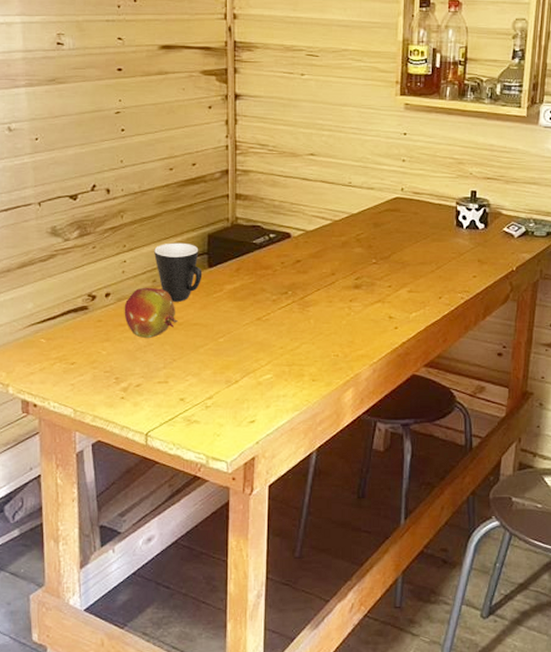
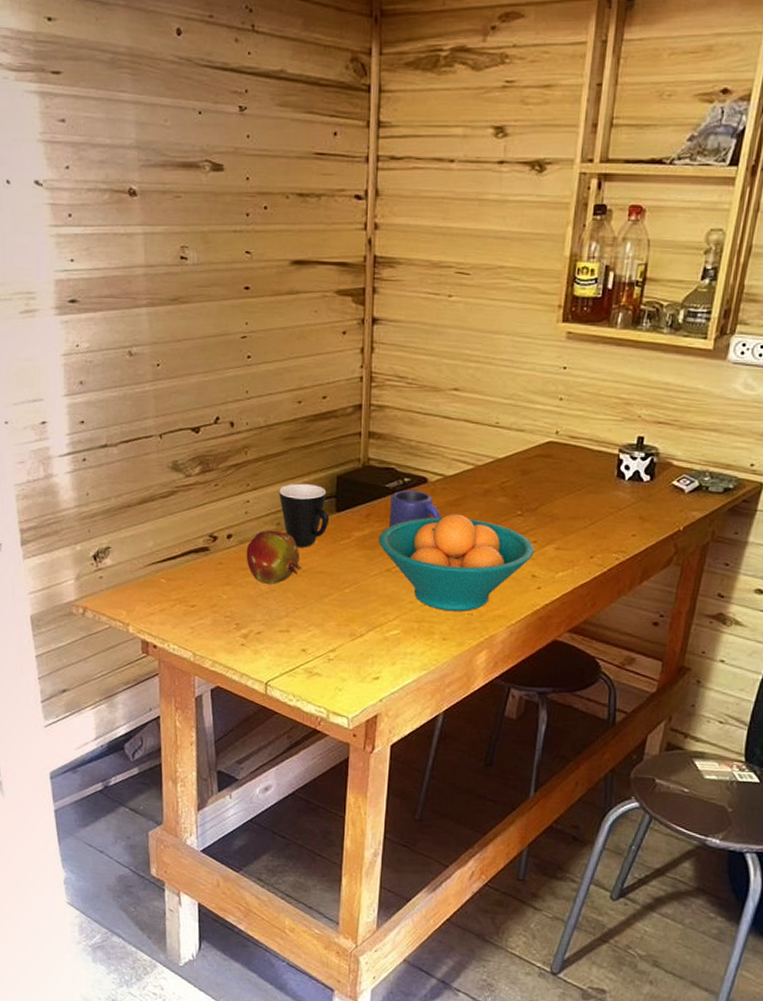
fruit bowl: none [248,265,389,354] -> present [378,514,534,612]
mug: none [258,245,305,279] -> present [389,490,441,527]

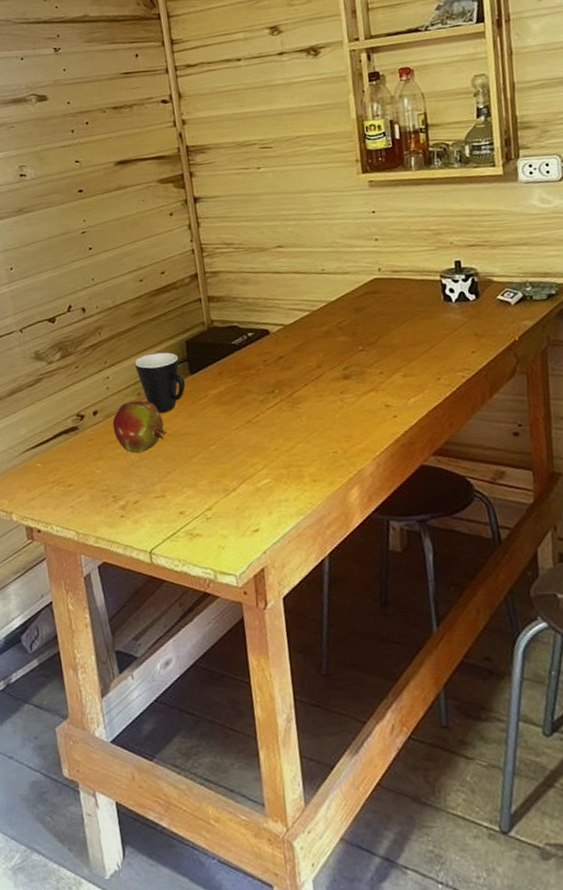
fruit bowl: present [378,514,534,612] -> none [234,358,383,453]
mug: present [389,490,441,527] -> none [238,342,289,381]

